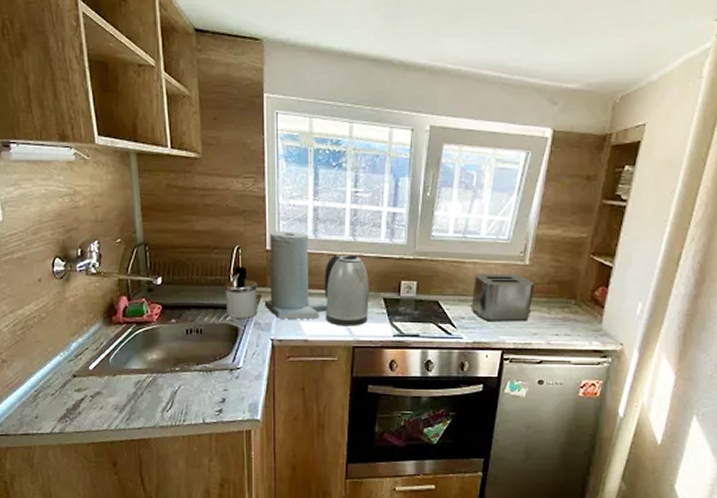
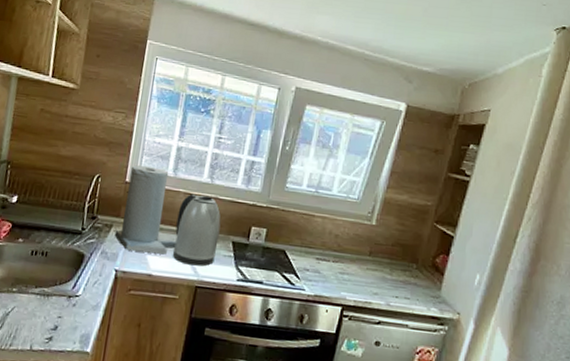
soap dispenser: present [224,267,258,320] -> none [75,194,111,247]
toaster: present [471,273,535,322] -> none [316,228,380,280]

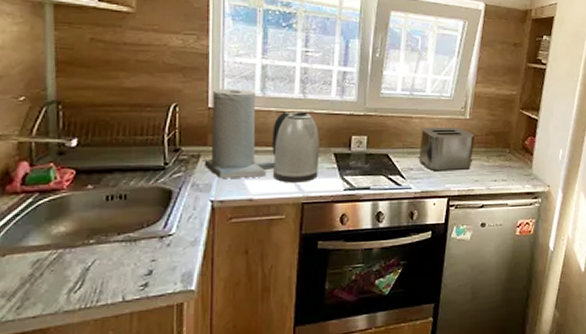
toaster: none [316,228,380,280] -> present [418,127,475,172]

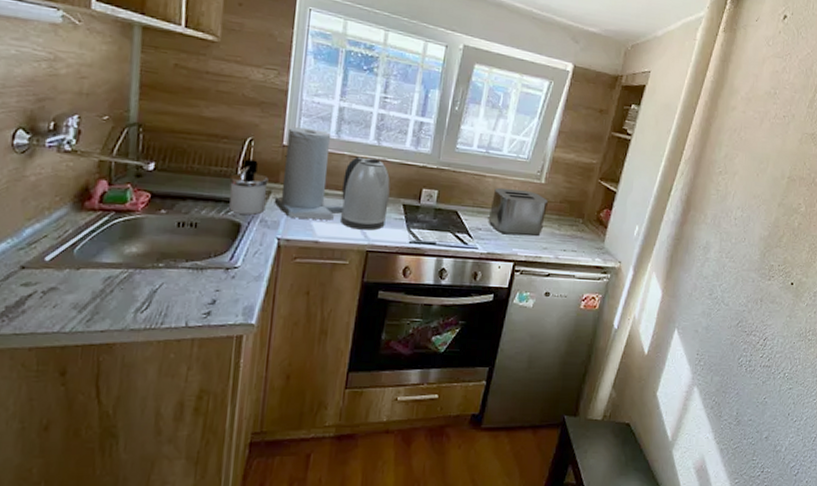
soap dispenser: none [156,125,197,182] -> present [229,159,269,216]

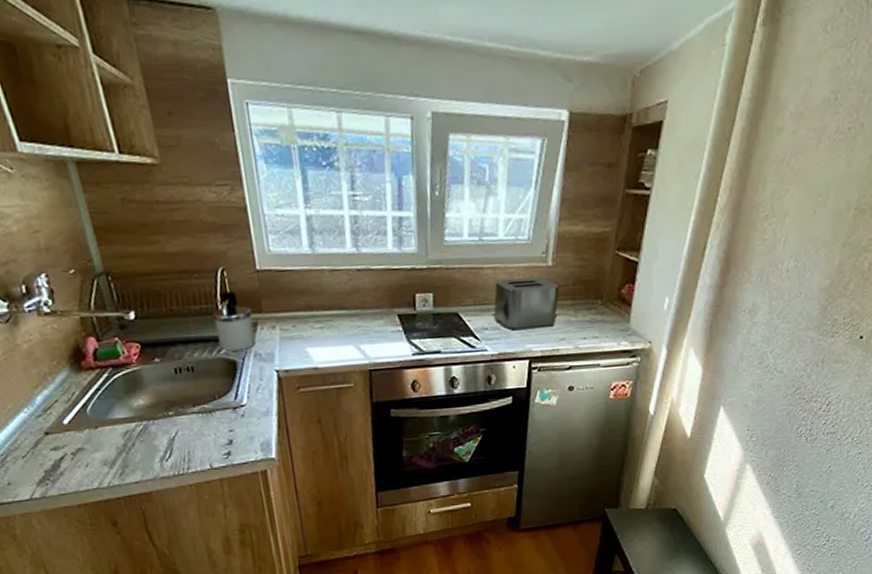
paper towel: present [274,127,344,220] -> none [257,246,336,347]
kettle: present [340,156,391,231] -> none [327,268,383,349]

